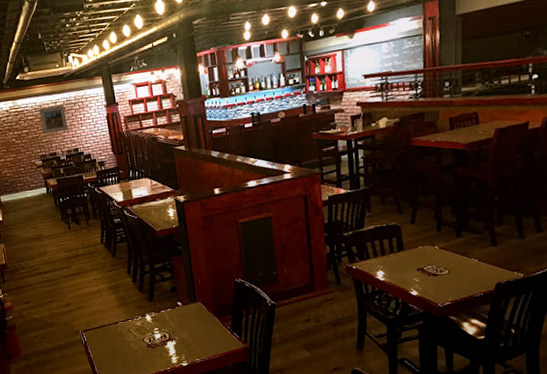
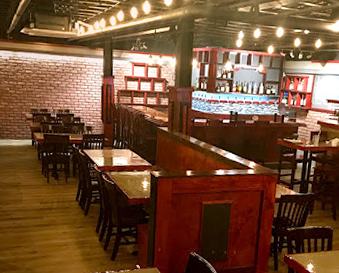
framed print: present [39,104,68,135] -> none [38,64,64,91]

